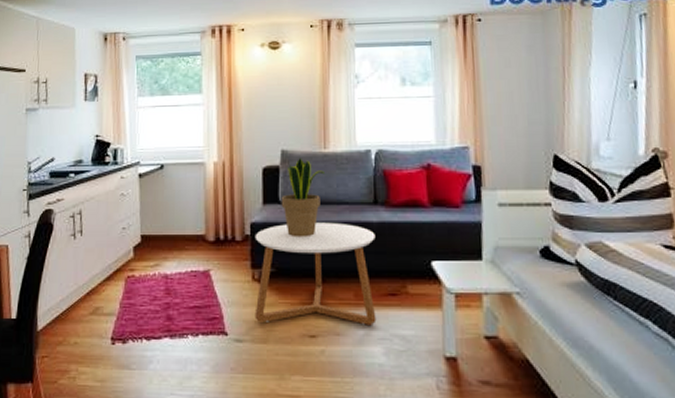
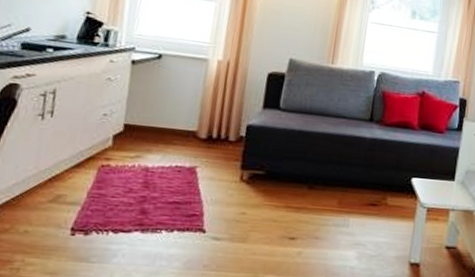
coffee table: present [255,222,377,325] -> none [236,129,366,231]
potted plant: present [281,158,324,237] -> none [281,69,328,145]

